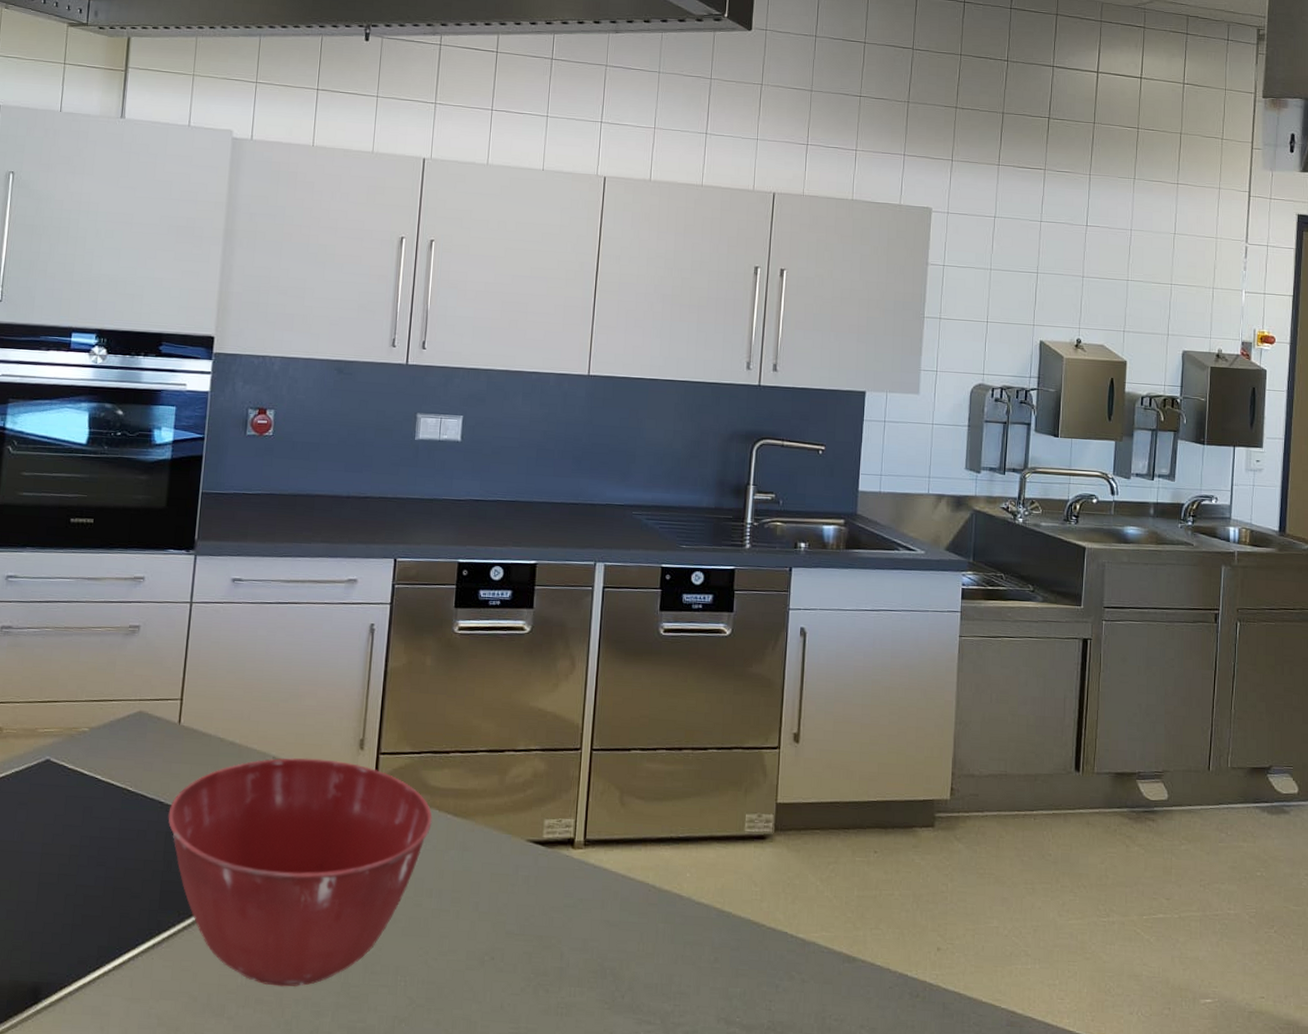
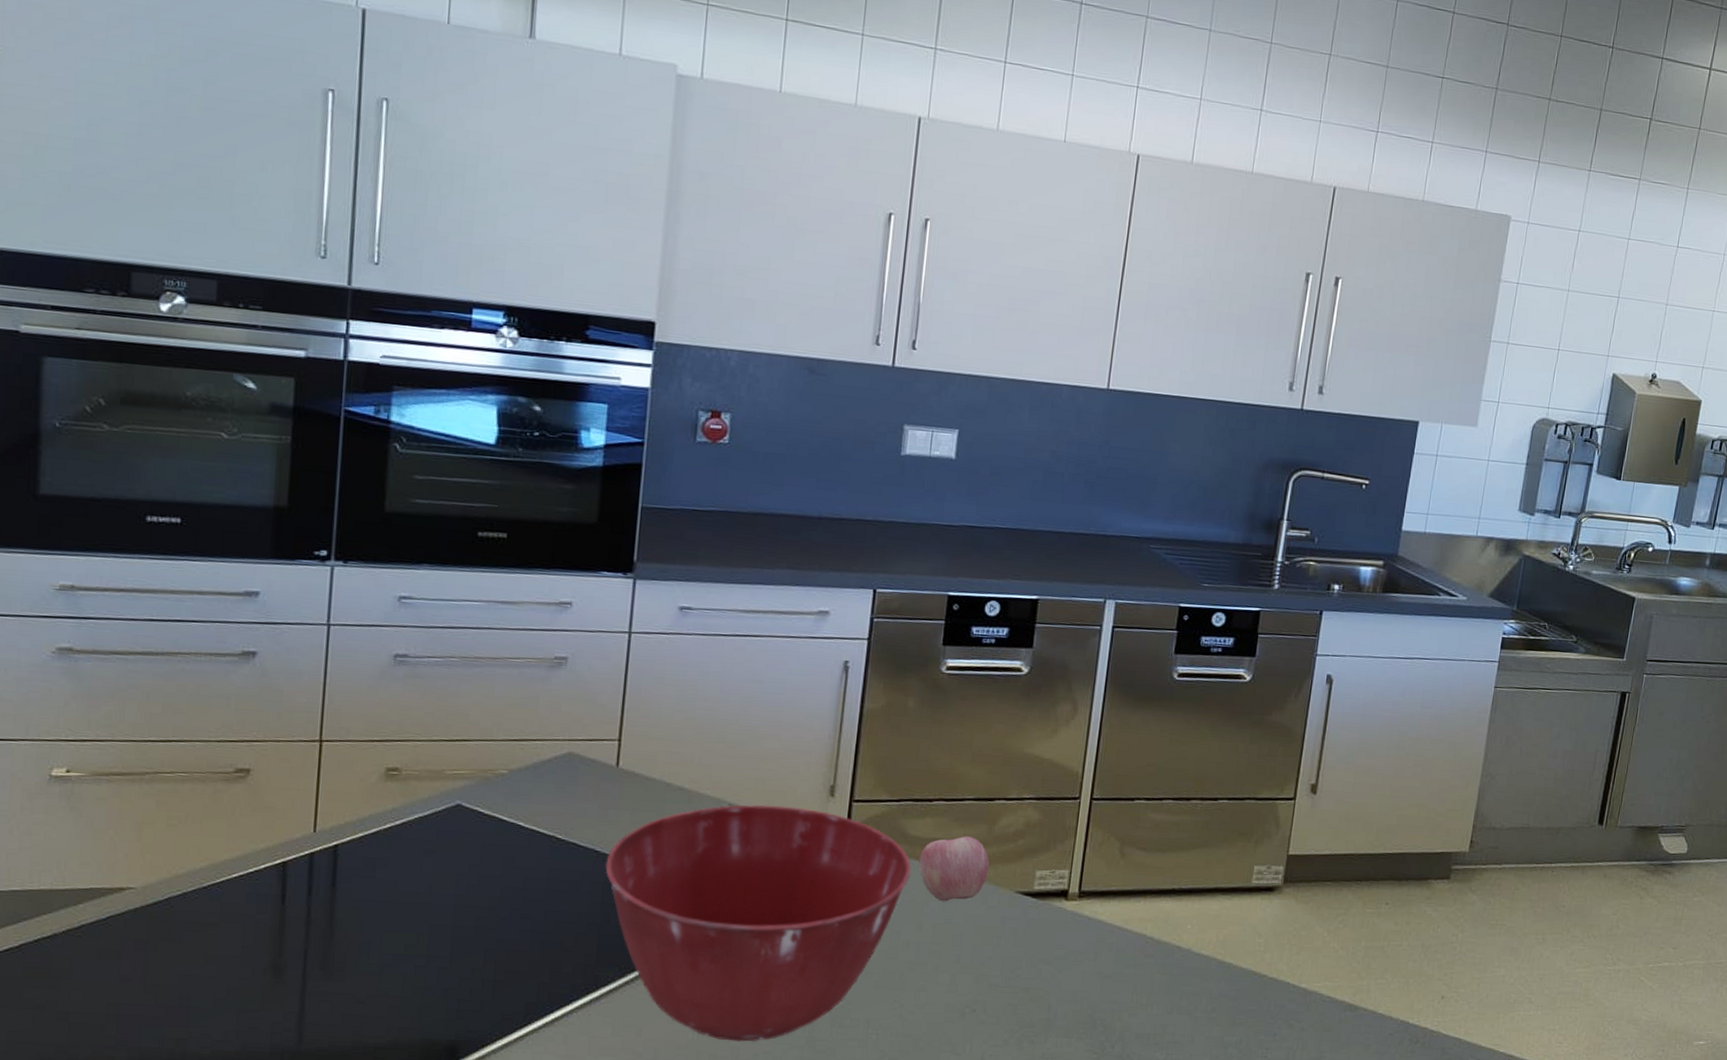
apple: none [438,786,502,850] -> present [918,836,989,902]

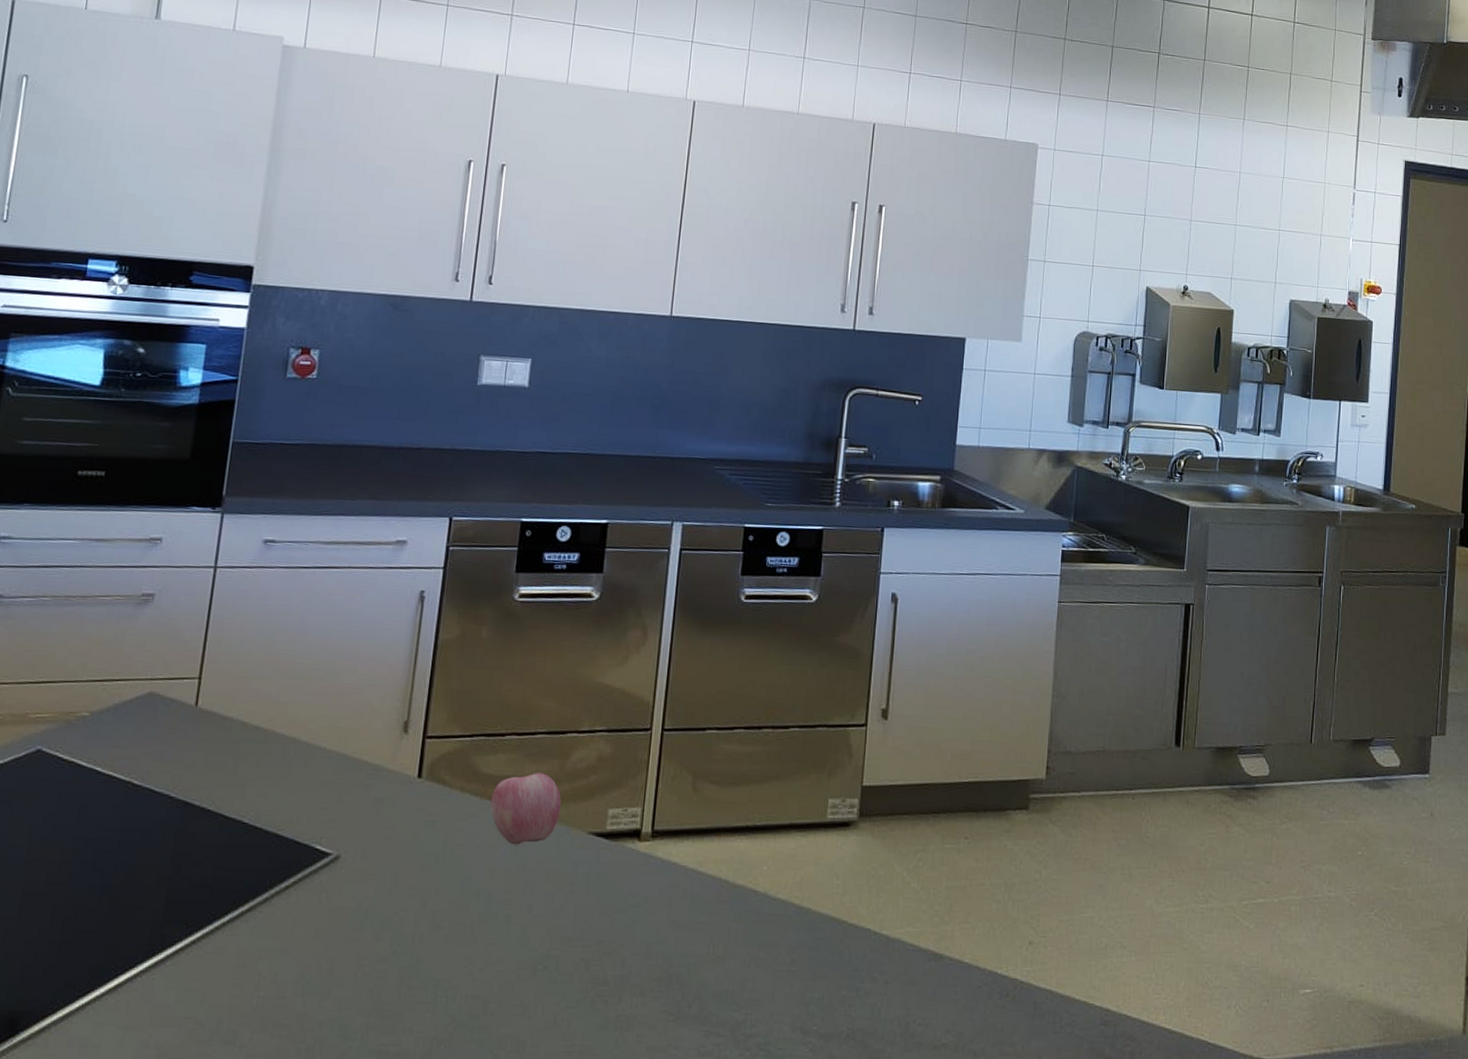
mixing bowl: present [605,804,911,1042] -> none [178,743,483,1008]

